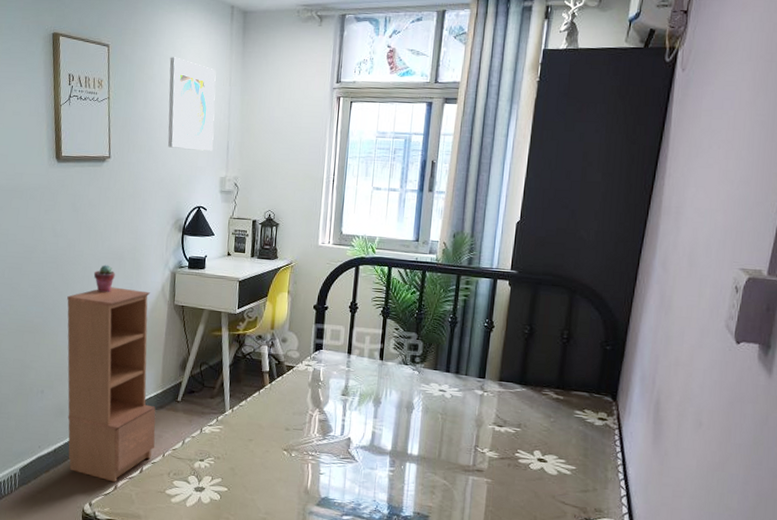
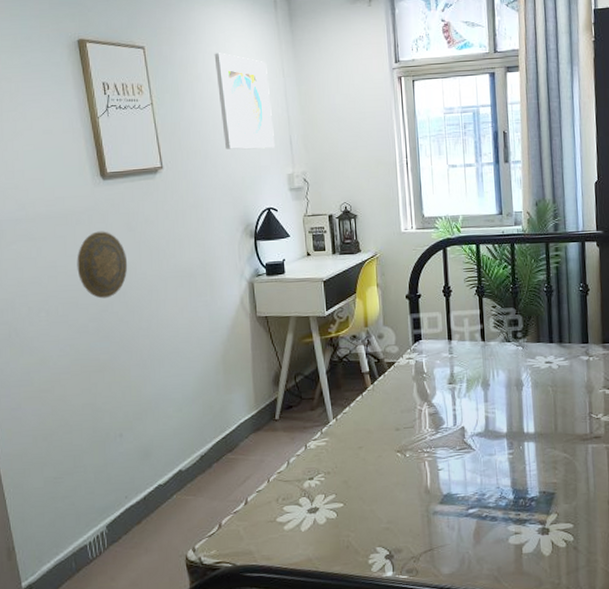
decorative plate: none [25,207,69,269] -> present [77,231,128,299]
bookcase: present [67,287,156,482] -> none [135,307,257,521]
potted succulent: present [93,265,115,293] -> none [161,284,186,316]

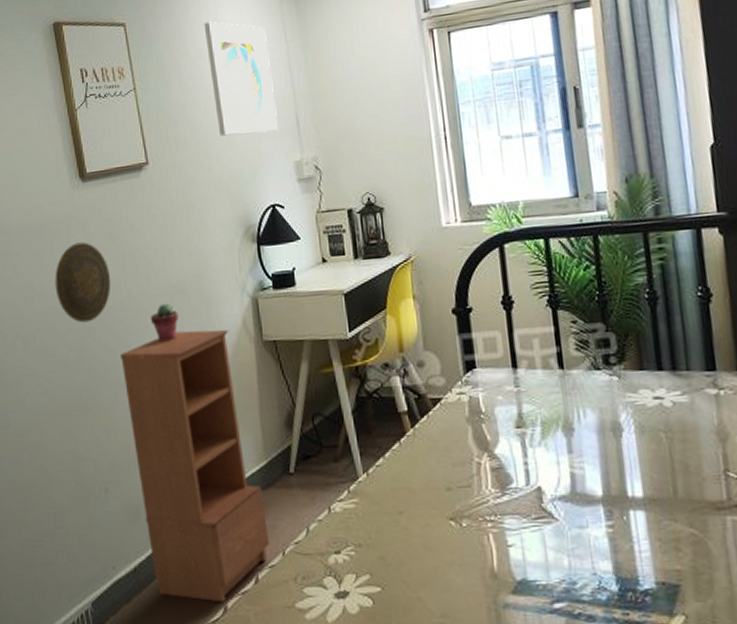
bookcase: none [135,307,257,521] -> present [120,329,269,603]
potted succulent: none [161,284,186,316] -> present [150,303,179,342]

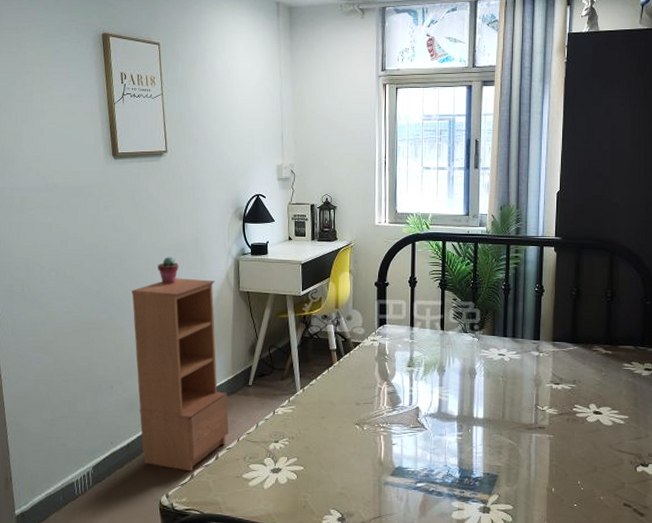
decorative plate: present [55,242,111,323] -> none [85,204,130,264]
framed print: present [204,21,278,136] -> none [220,52,268,141]

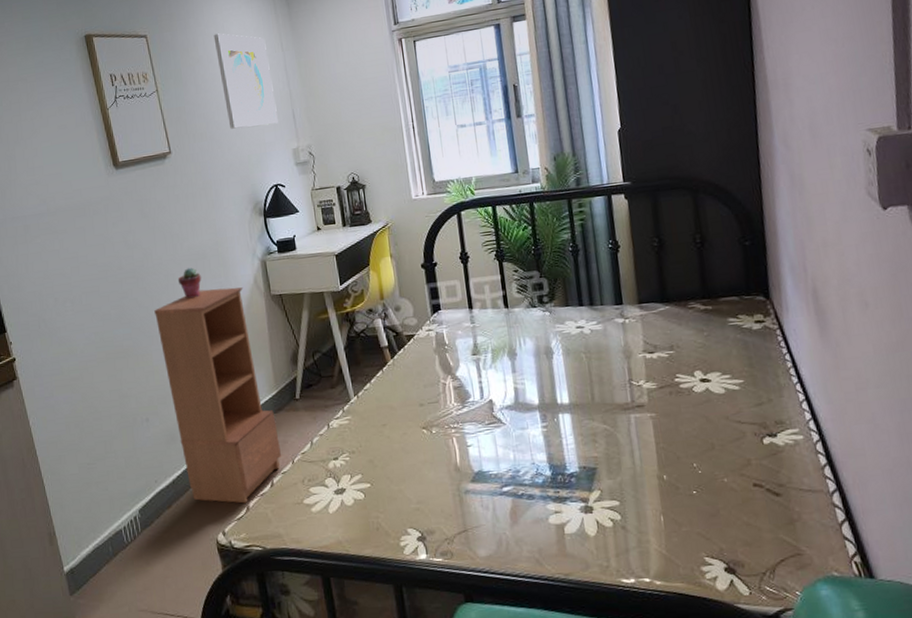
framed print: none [220,52,268,141] -> present [213,33,278,129]

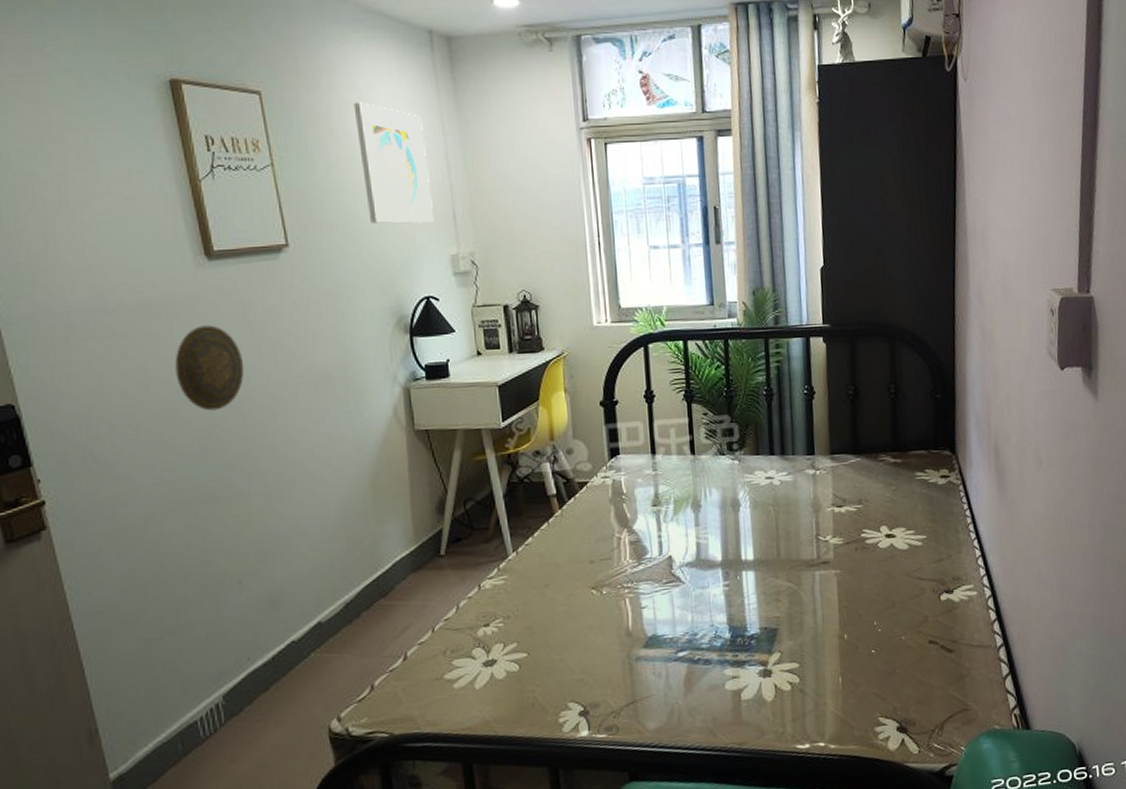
decorative plate: none [96,219,144,286] -> present [175,325,245,411]
bookcase: present [154,287,281,504] -> none [256,419,418,682]
potted succulent: present [177,267,201,299] -> none [290,392,323,431]

